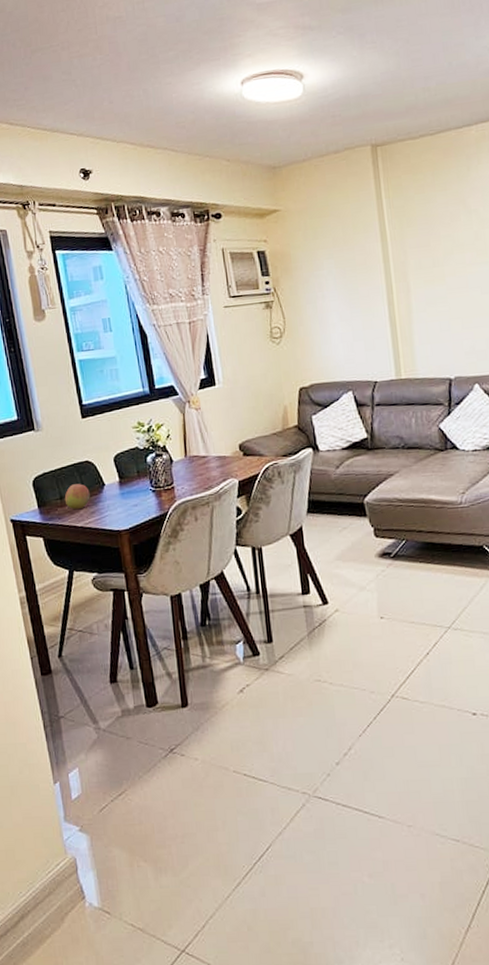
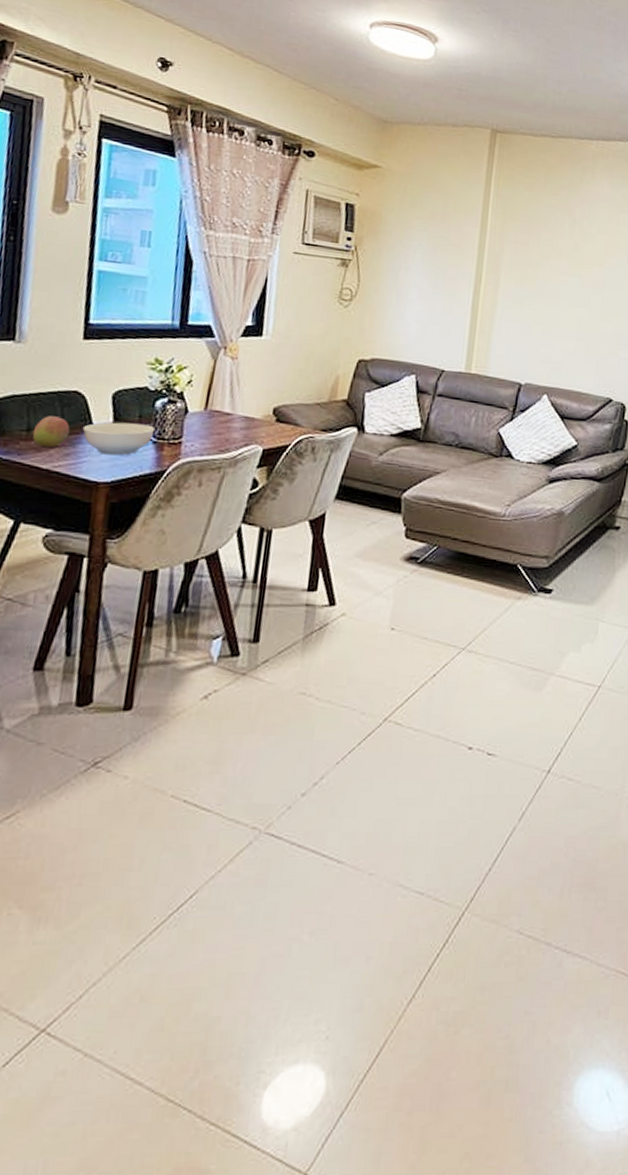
bowl: none [98,477,152,508] -> present [82,422,156,455]

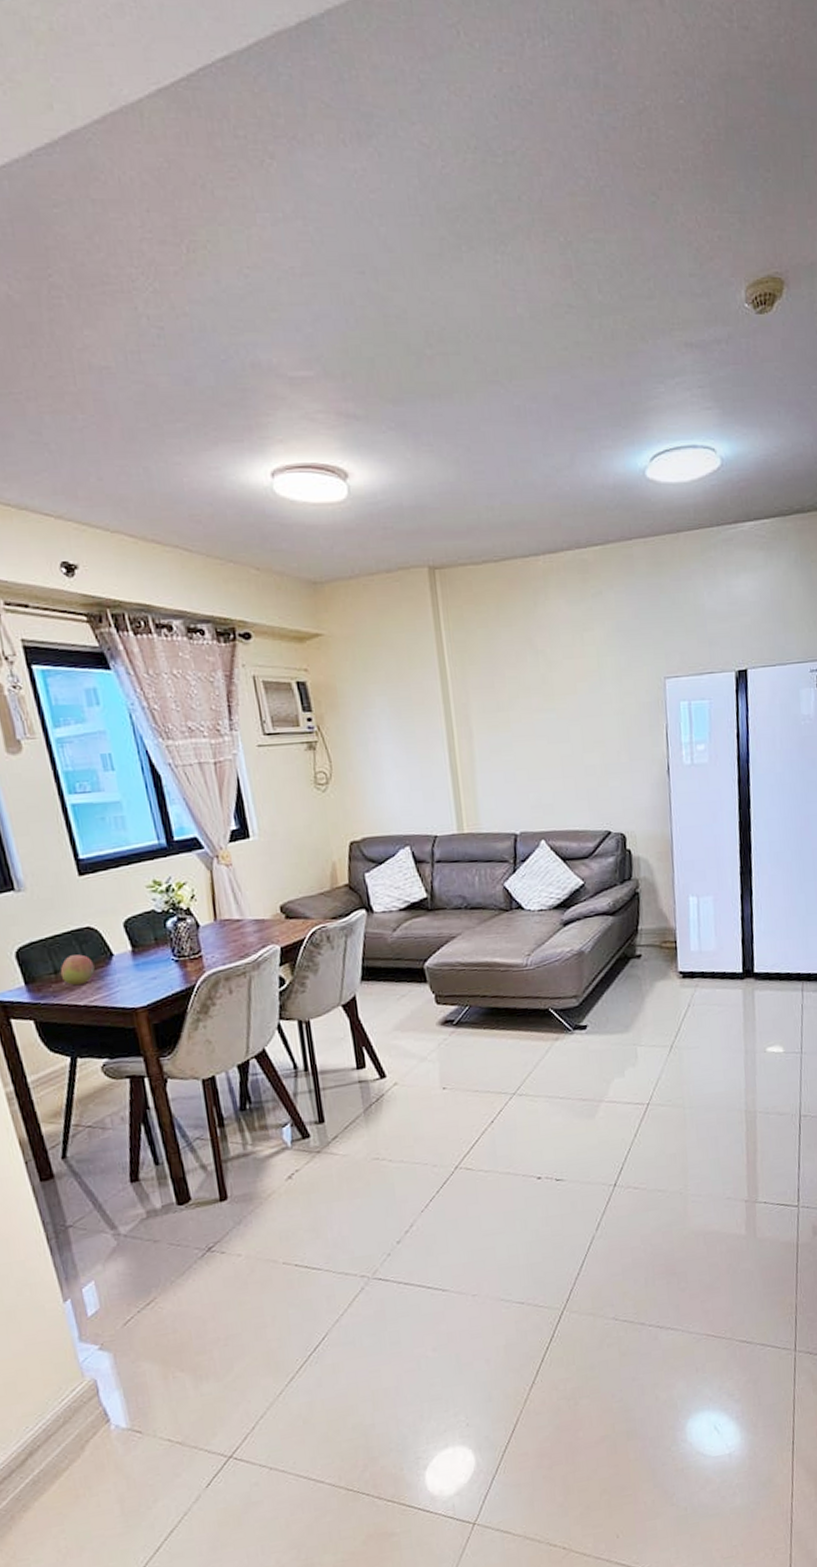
bowl: present [82,422,156,455] -> none [105,945,174,981]

